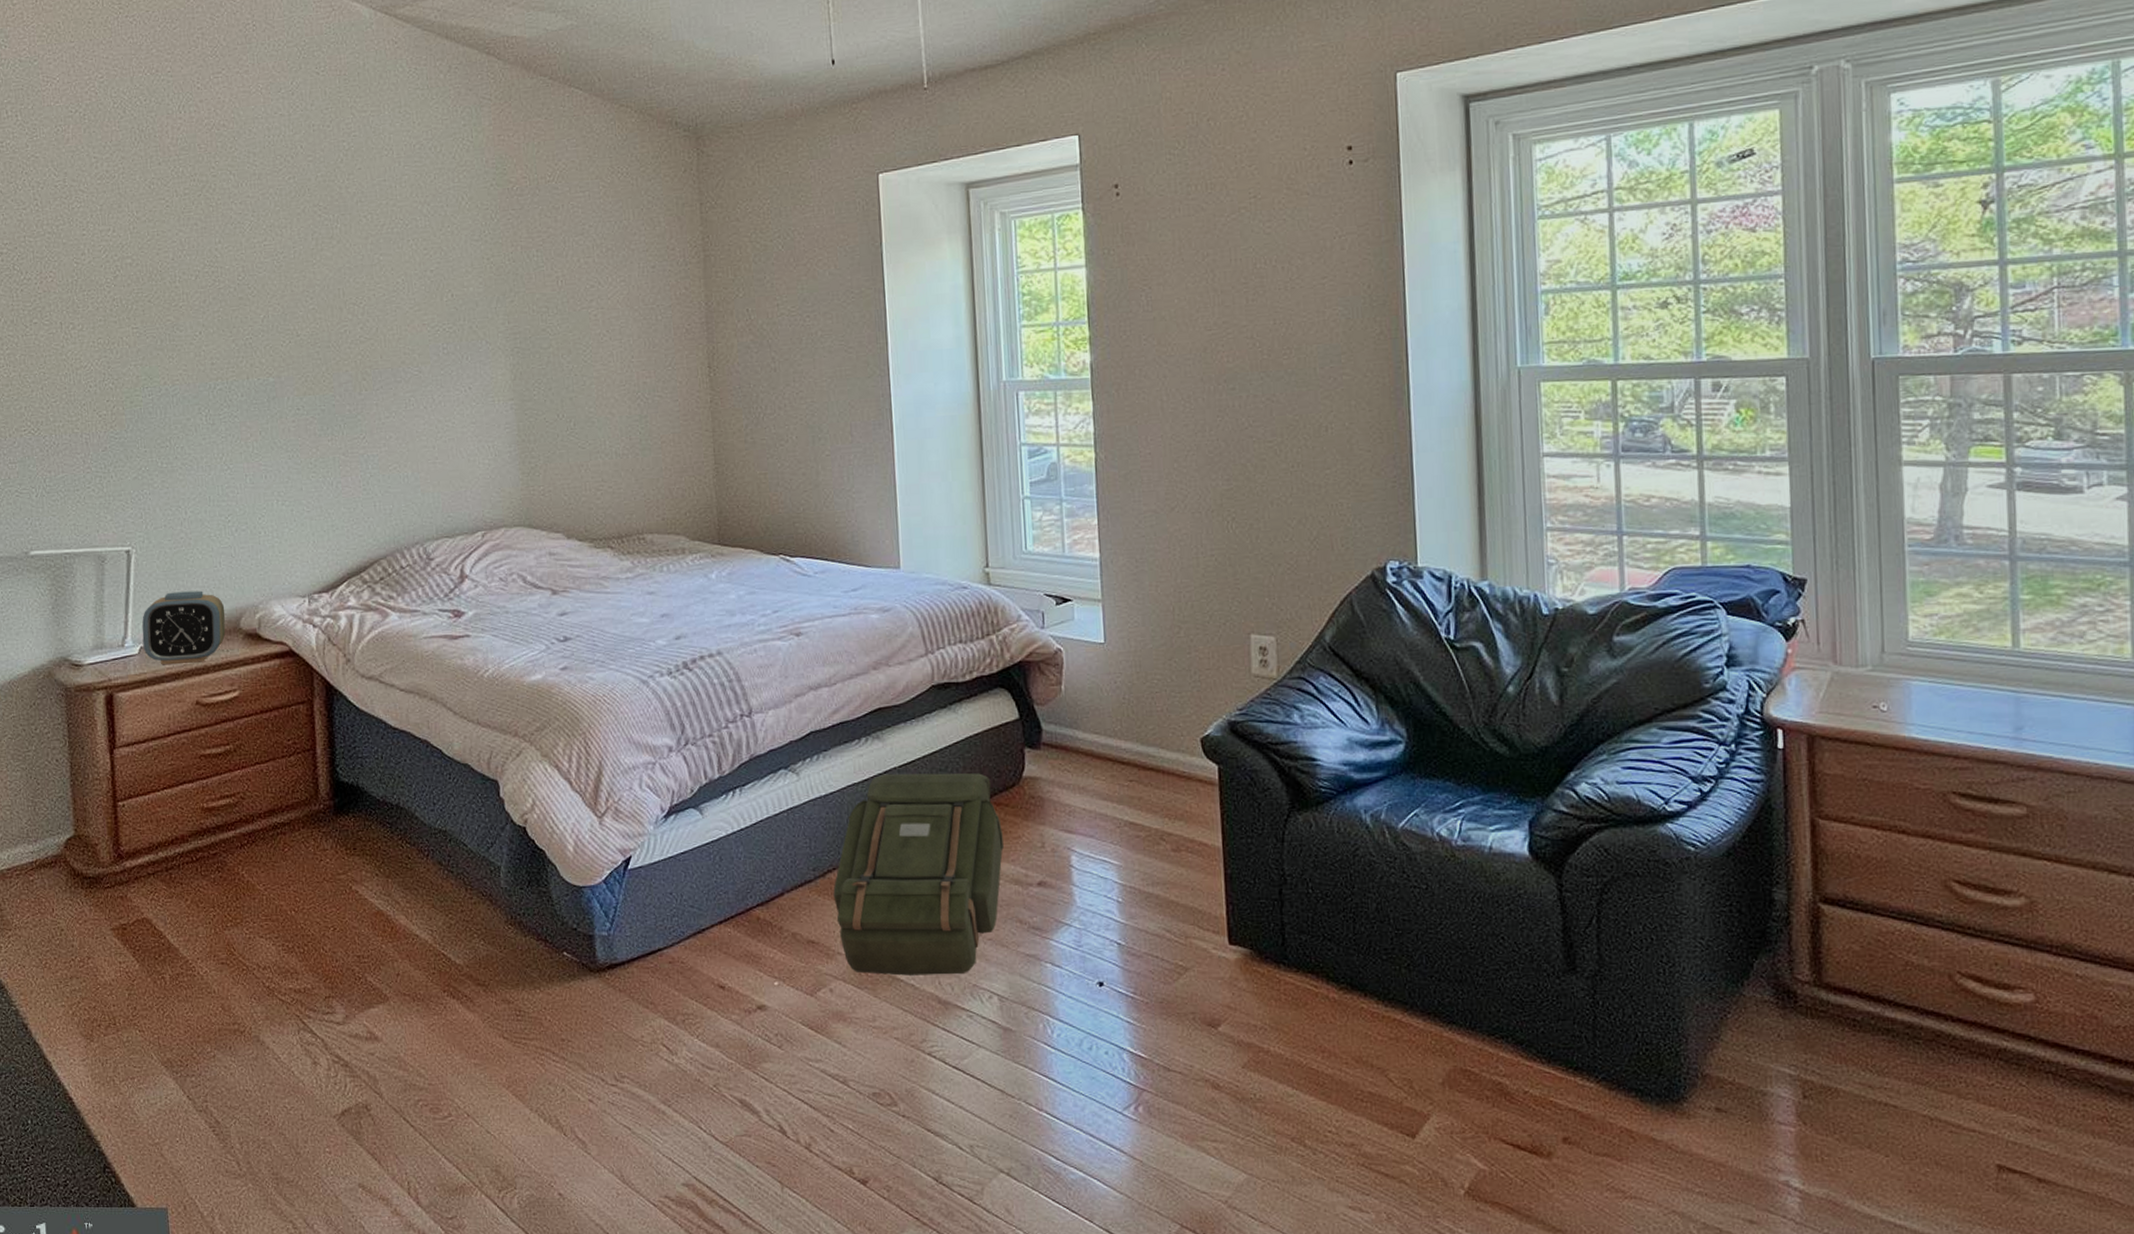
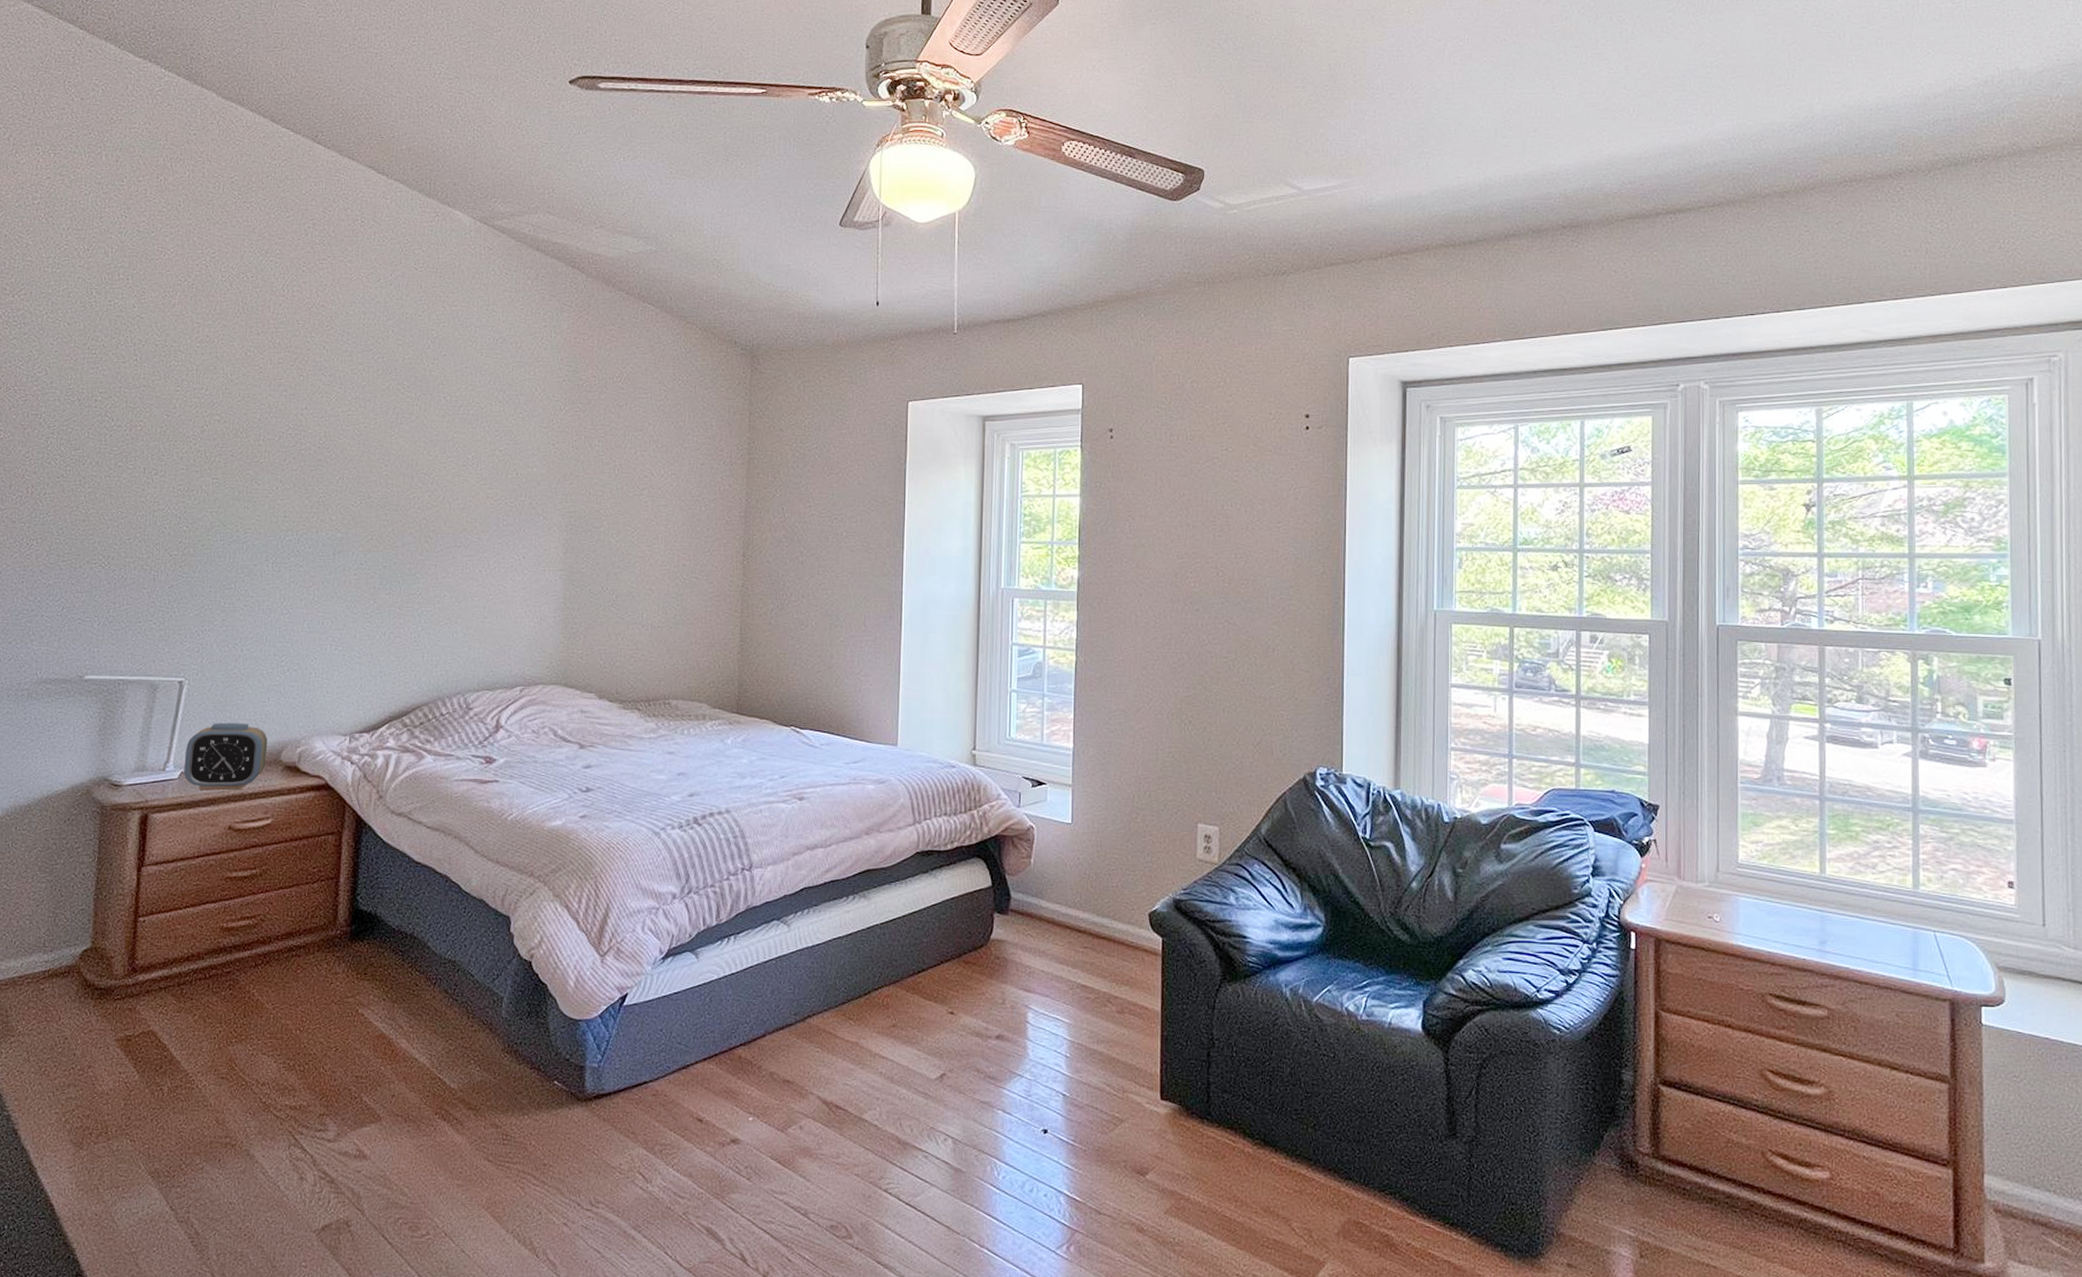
backpack: present [833,773,1004,976] -> none [811,929,969,1117]

